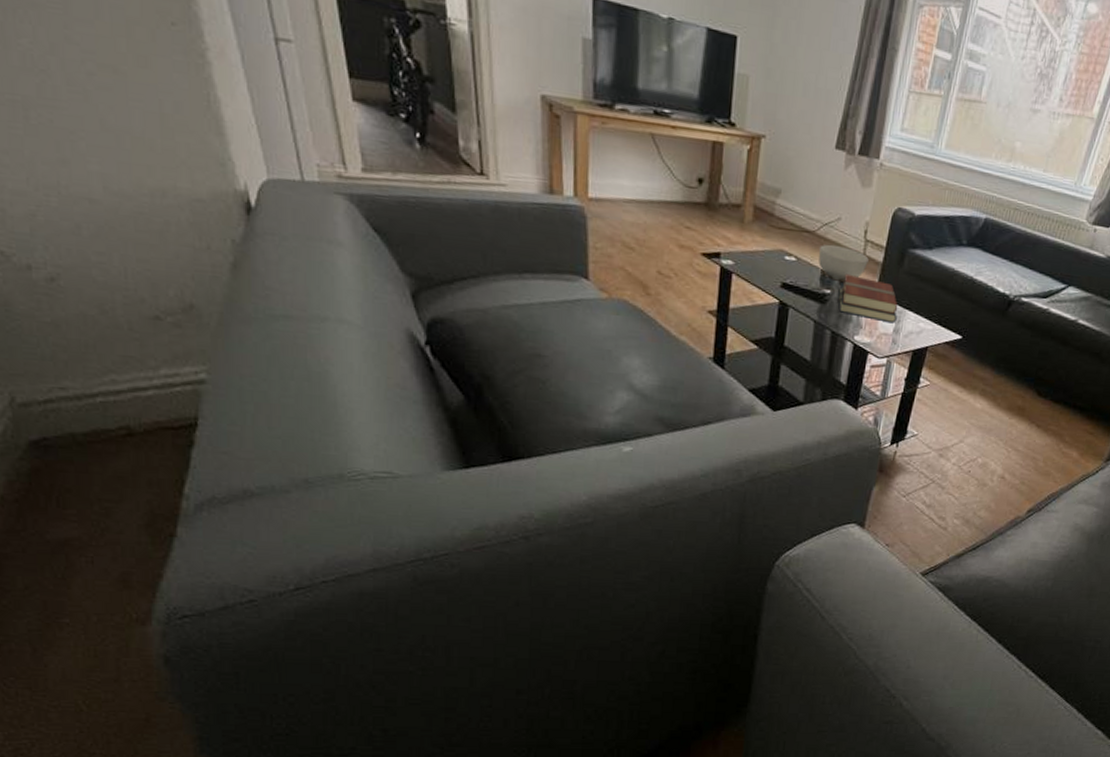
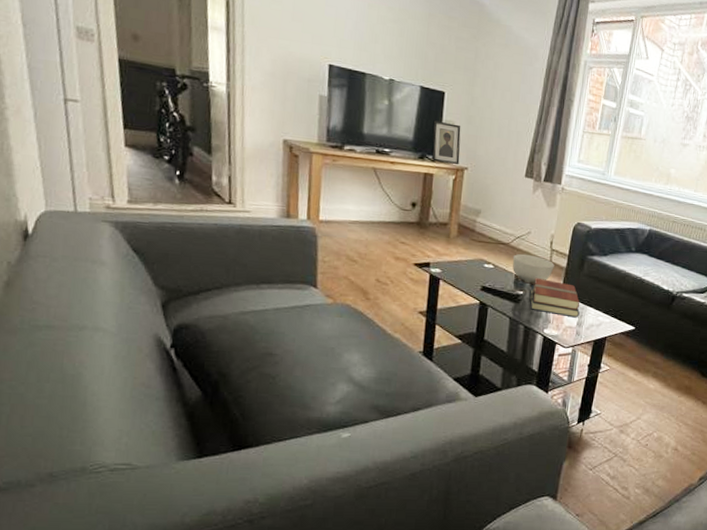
picture frame: none [722,73,758,132] -> present [432,120,461,165]

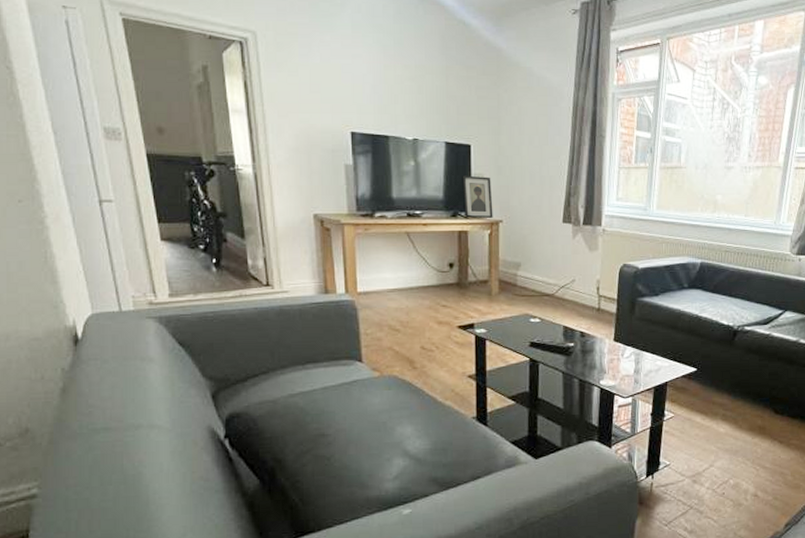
bowl: present [512,253,555,284] -> none [559,303,604,334]
books: present [530,277,580,318] -> none [581,327,636,365]

